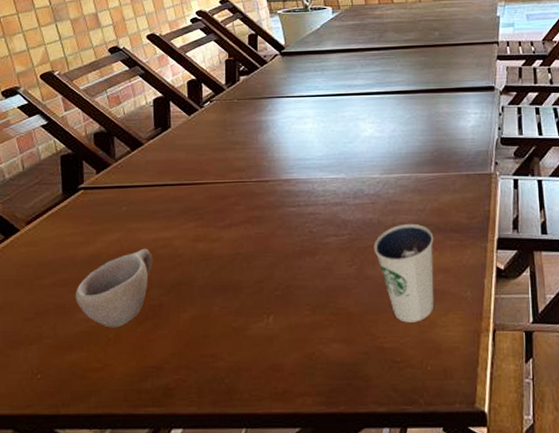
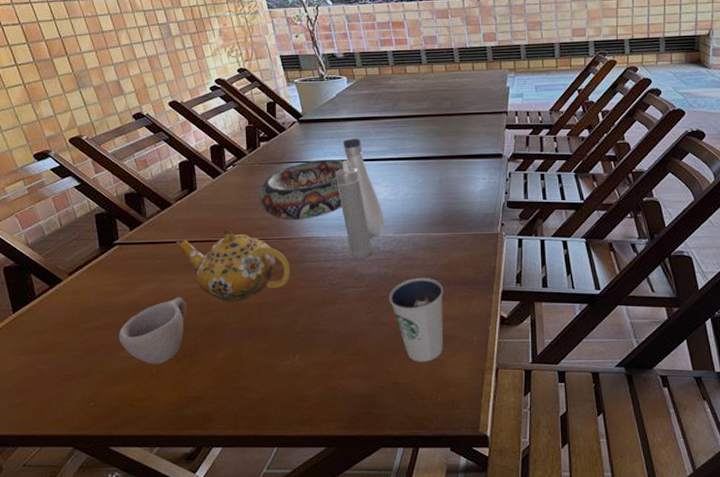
teapot: none [145,172,267,254] -> present [176,230,291,302]
decorative bowl: none [236,94,327,161] -> present [259,160,344,221]
water bottle: none [317,70,370,202] -> present [335,137,385,258]

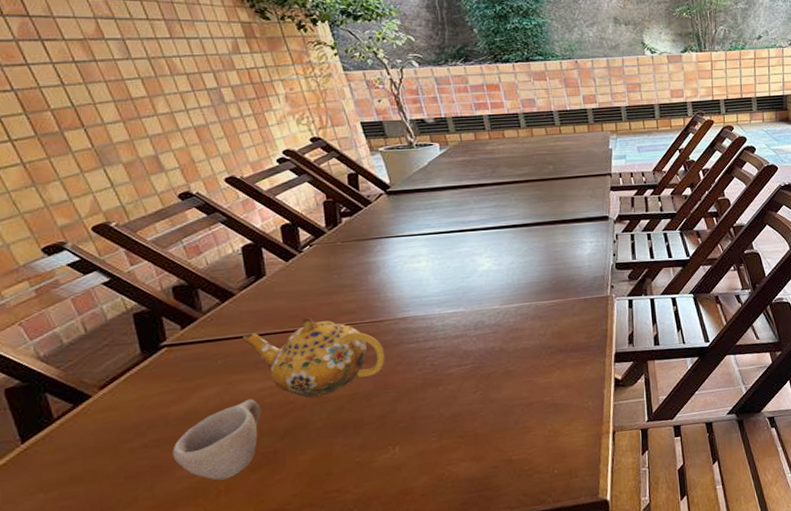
decorative bowl: present [259,160,344,221] -> none [343,232,441,301]
water bottle: present [335,137,385,258] -> none [431,207,489,335]
dixie cup: present [389,277,444,362] -> none [497,347,558,436]

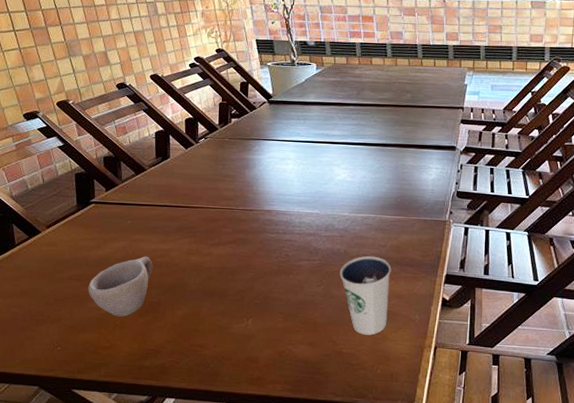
teapot: present [242,317,385,398] -> none [147,197,251,265]
dixie cup: none [497,347,558,436] -> present [339,255,392,335]

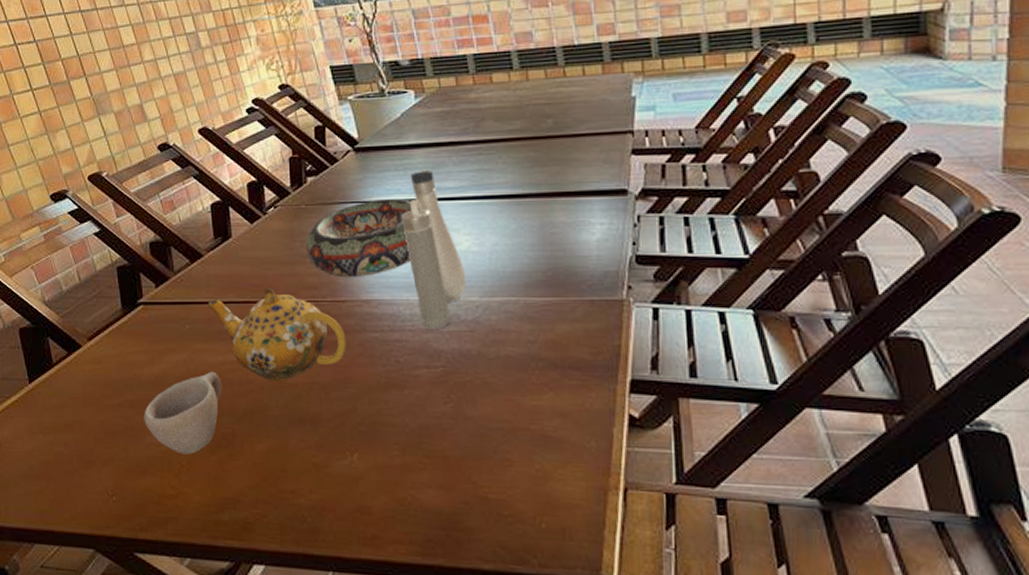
teapot: none [147,197,251,265] -> present [208,289,346,380]
decorative bowl: none [226,139,308,194] -> present [306,199,412,278]
water bottle: none [298,120,342,234] -> present [400,169,467,329]
dixie cup: present [339,255,392,335] -> none [473,357,550,473]

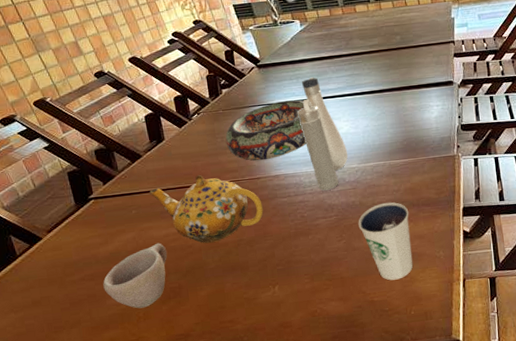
dixie cup: none [473,357,550,473] -> present [358,202,413,281]

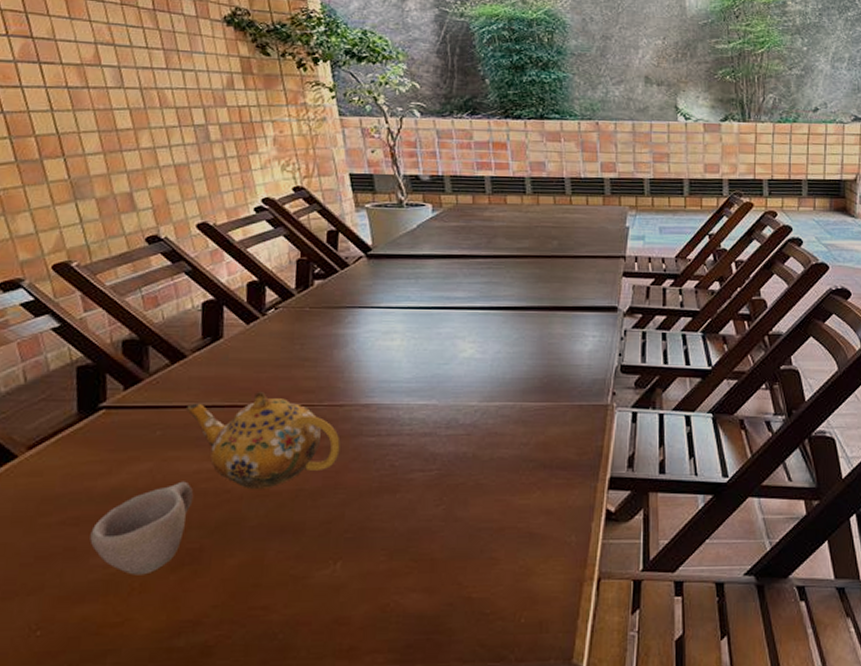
decorative bowl: present [225,100,307,161] -> none [305,305,421,382]
water bottle: present [296,77,348,191] -> none [408,279,468,433]
dixie cup: present [358,202,413,281] -> none [466,458,537,570]

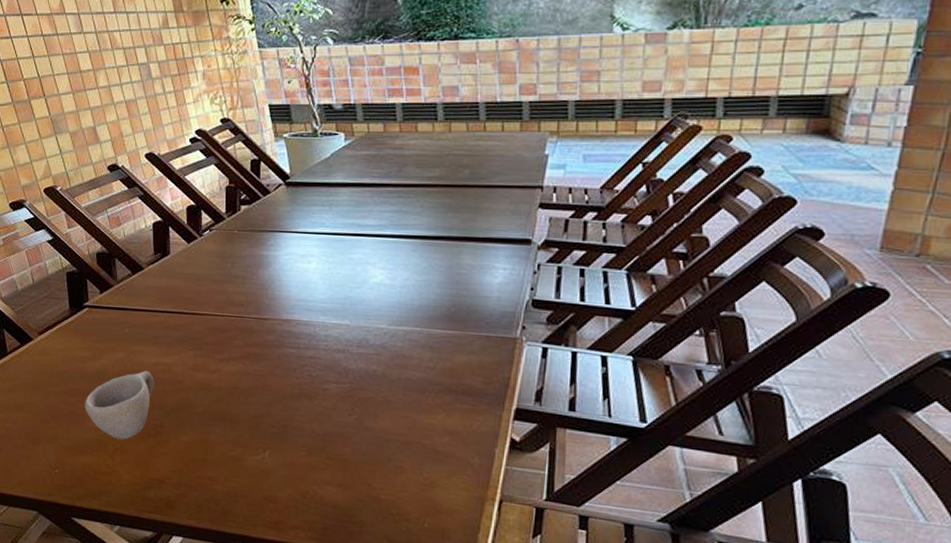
teapot: present [187,392,340,488] -> none [146,302,266,383]

